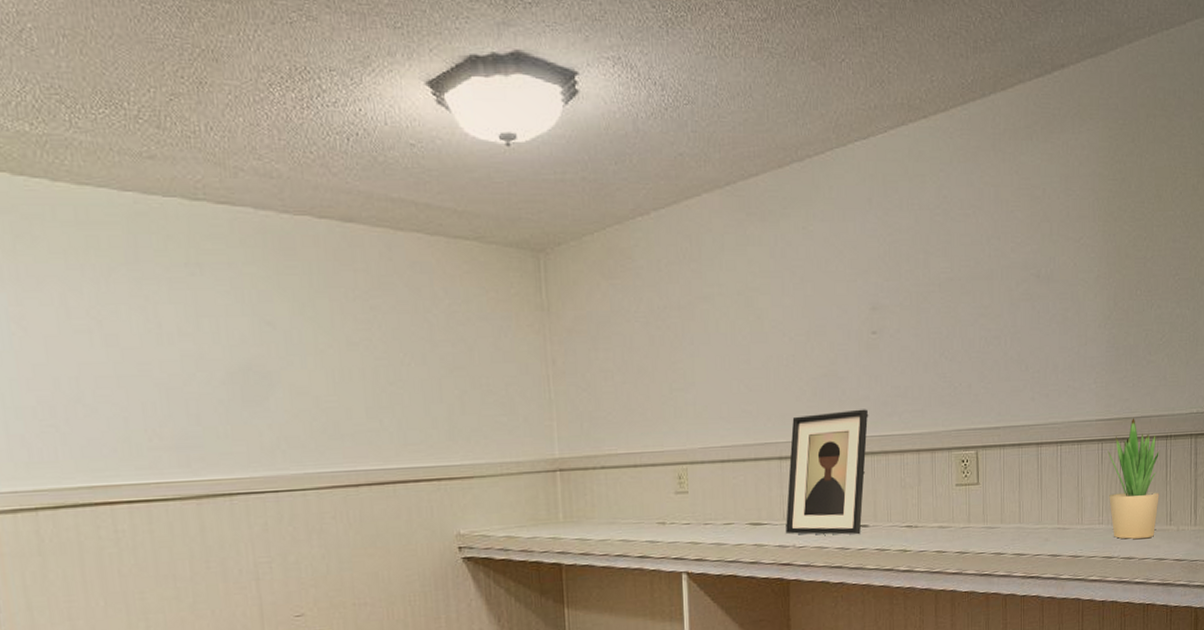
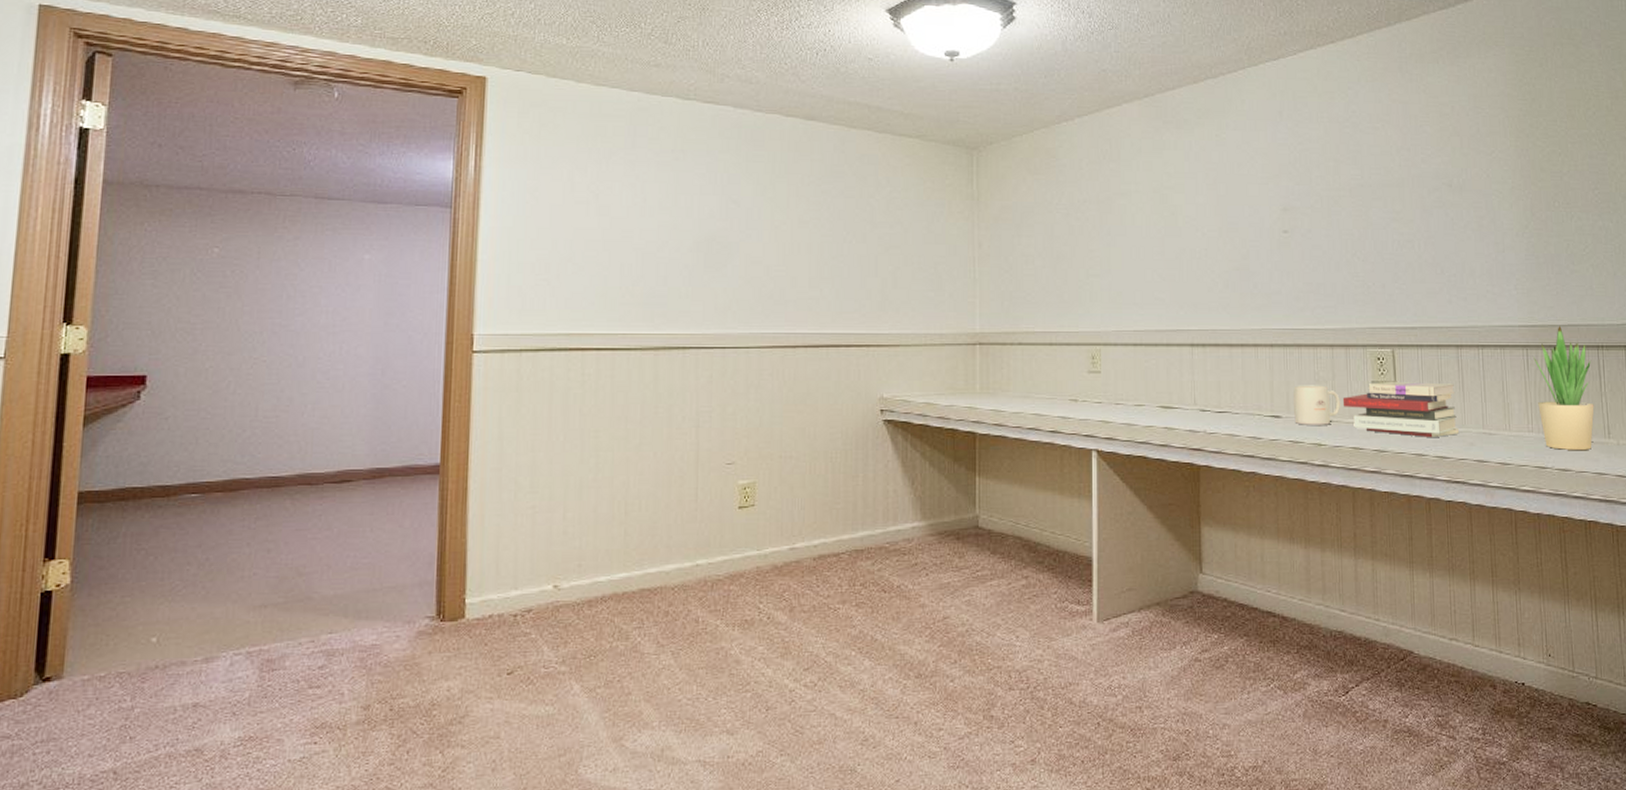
picture frame: present [786,409,869,535] -> none [1197,302,1281,425]
mug: none [880,491,926,533] -> present [1293,385,1341,425]
books: none [927,482,1035,537] -> present [1342,381,1459,438]

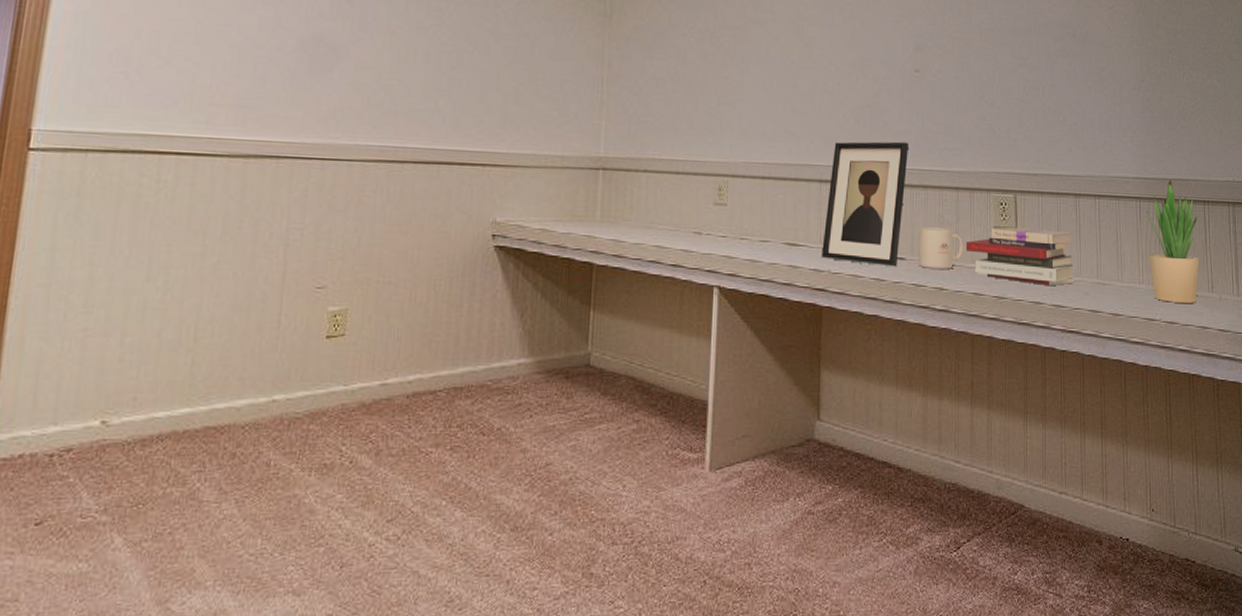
picture frame: none [1197,302,1281,425] -> present [822,141,910,267]

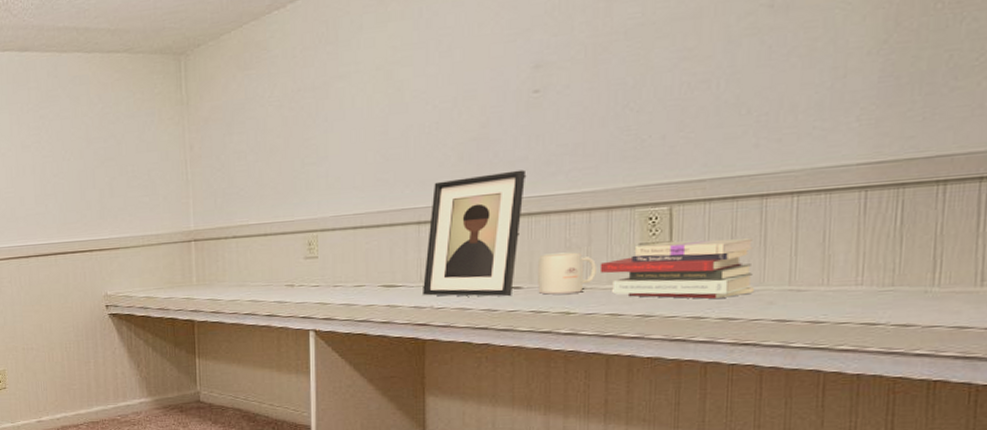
potted plant: present [1146,179,1200,304] -> none [874,157,966,303]

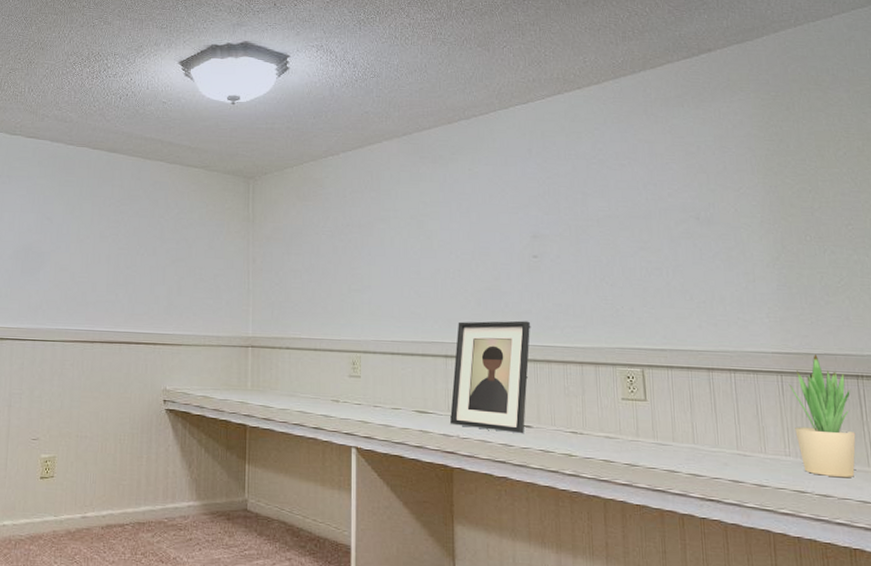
mug: present [537,252,598,295] -> none [543,398,591,437]
books: present [599,238,754,300] -> none [592,399,712,456]
potted plant: none [874,157,966,303] -> present [788,353,856,478]

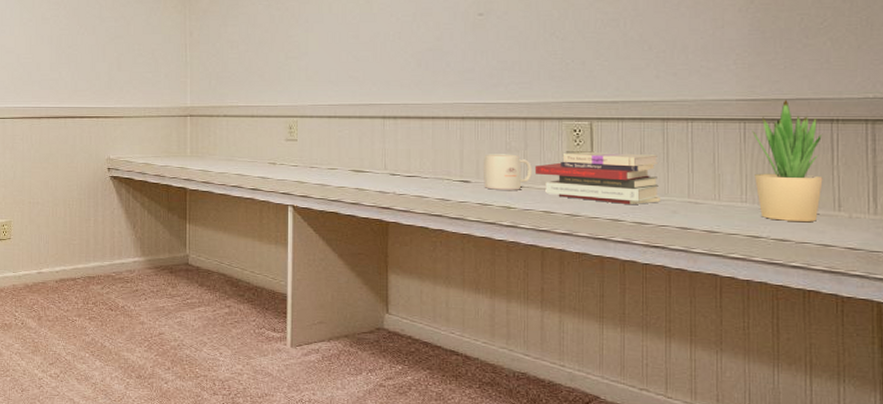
picture frame: present [450,320,531,434] -> none [387,79,474,189]
mug: none [543,398,591,437] -> present [482,154,533,190]
books: none [592,399,712,456] -> present [534,151,660,205]

